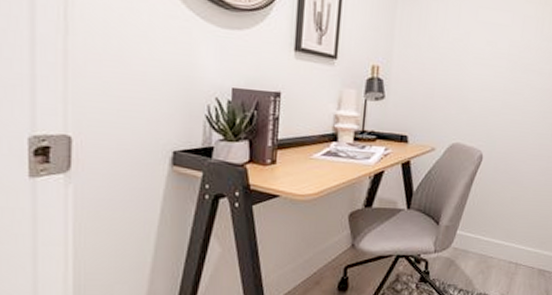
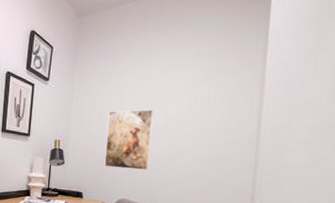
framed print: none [435,30,496,108] -> present [104,109,153,170]

